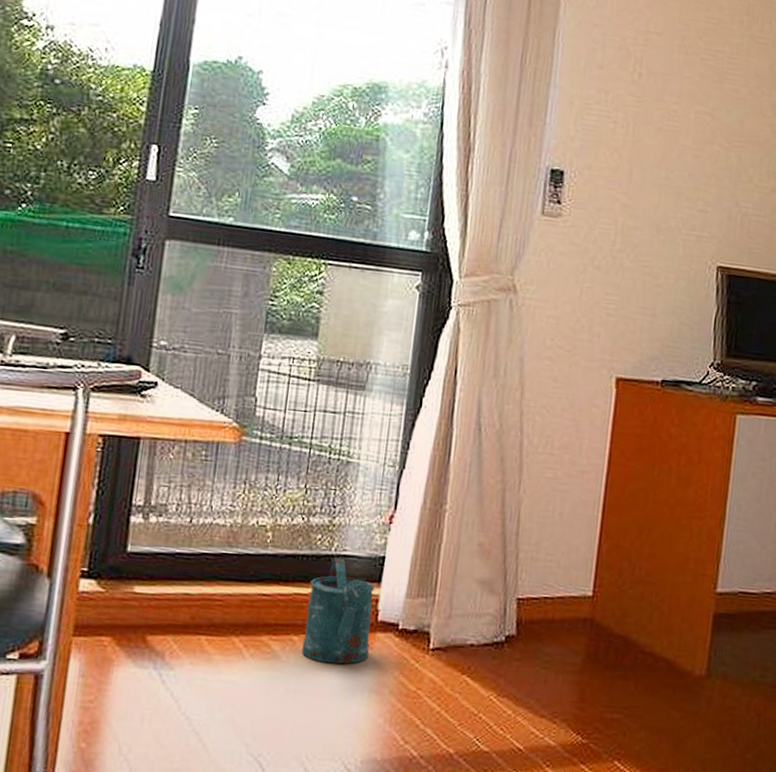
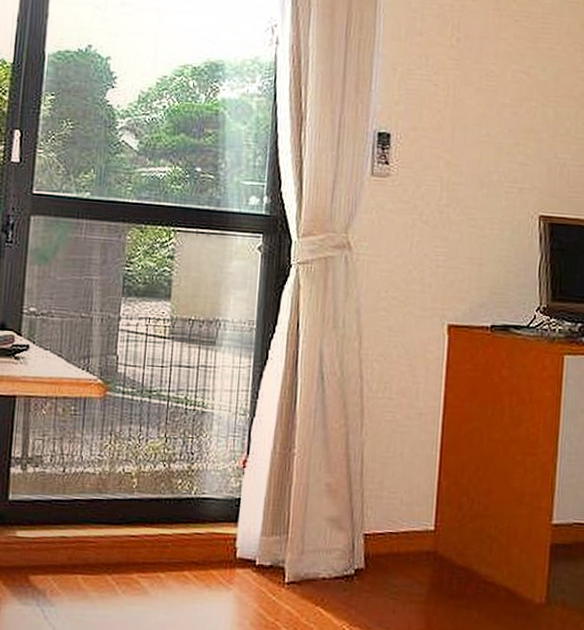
watering can: present [302,558,375,665] -> none [168,500,233,599]

